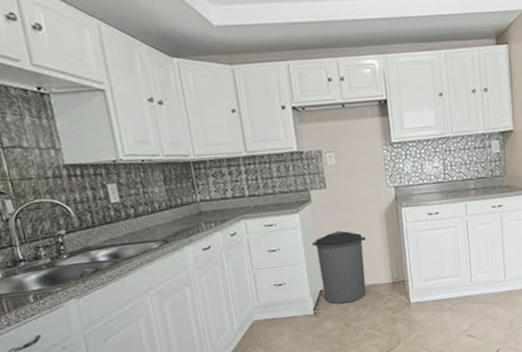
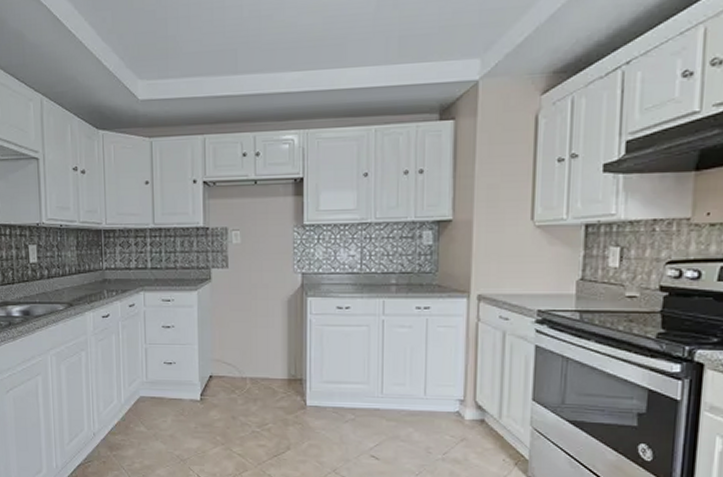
trash can: present [312,230,367,304] -> none [207,314,265,394]

